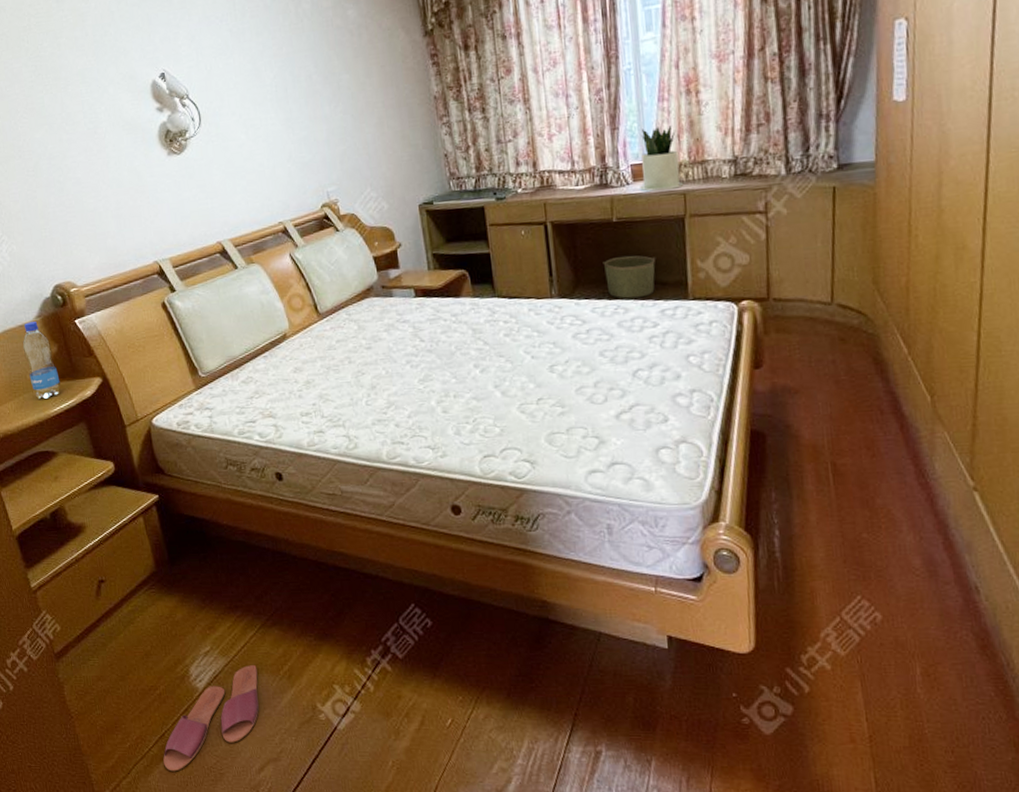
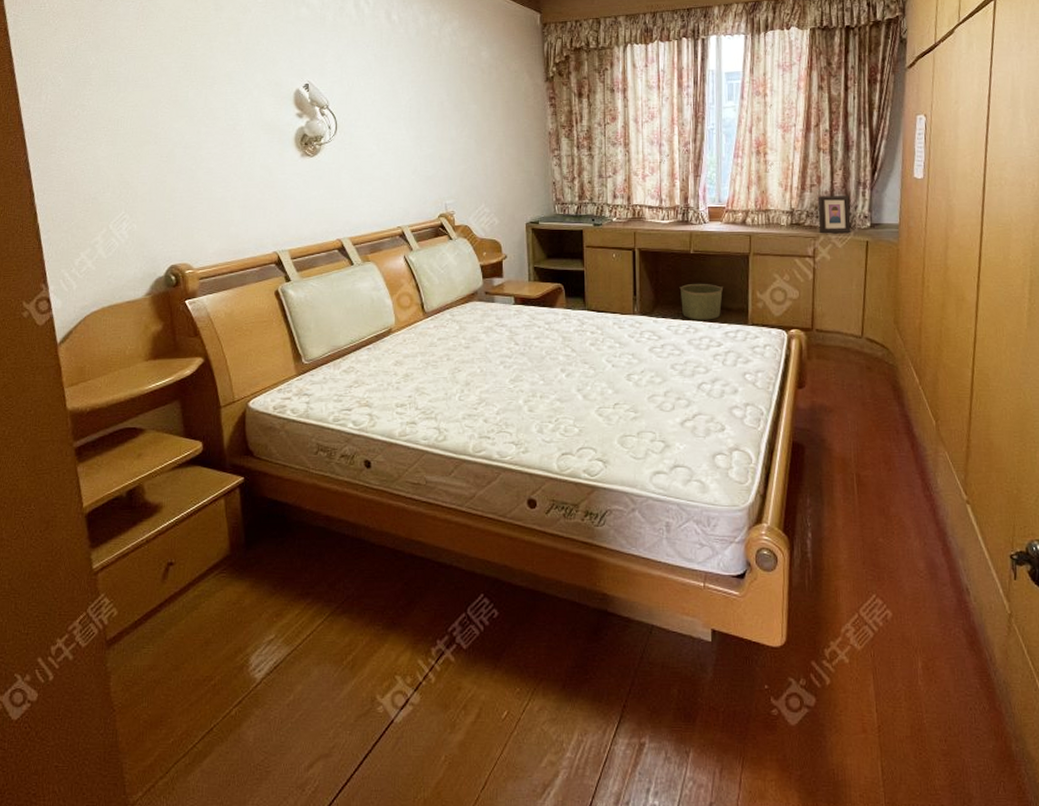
bottle: present [22,322,61,400] -> none [126,299,160,376]
slippers: present [163,664,259,772] -> none [207,653,320,770]
planter: present [640,125,684,192] -> none [715,178,750,232]
picture frame: none [768,133,813,182] -> present [818,196,851,233]

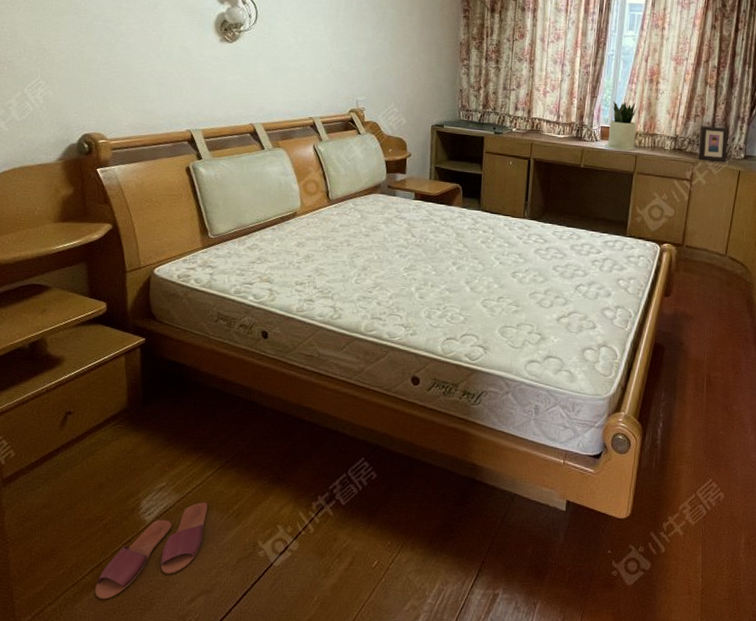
slippers: none [207,653,320,770] -> present [95,501,208,600]
basket: present [679,283,724,320] -> none [567,194,608,229]
planter: none [715,178,750,232] -> present [605,101,638,152]

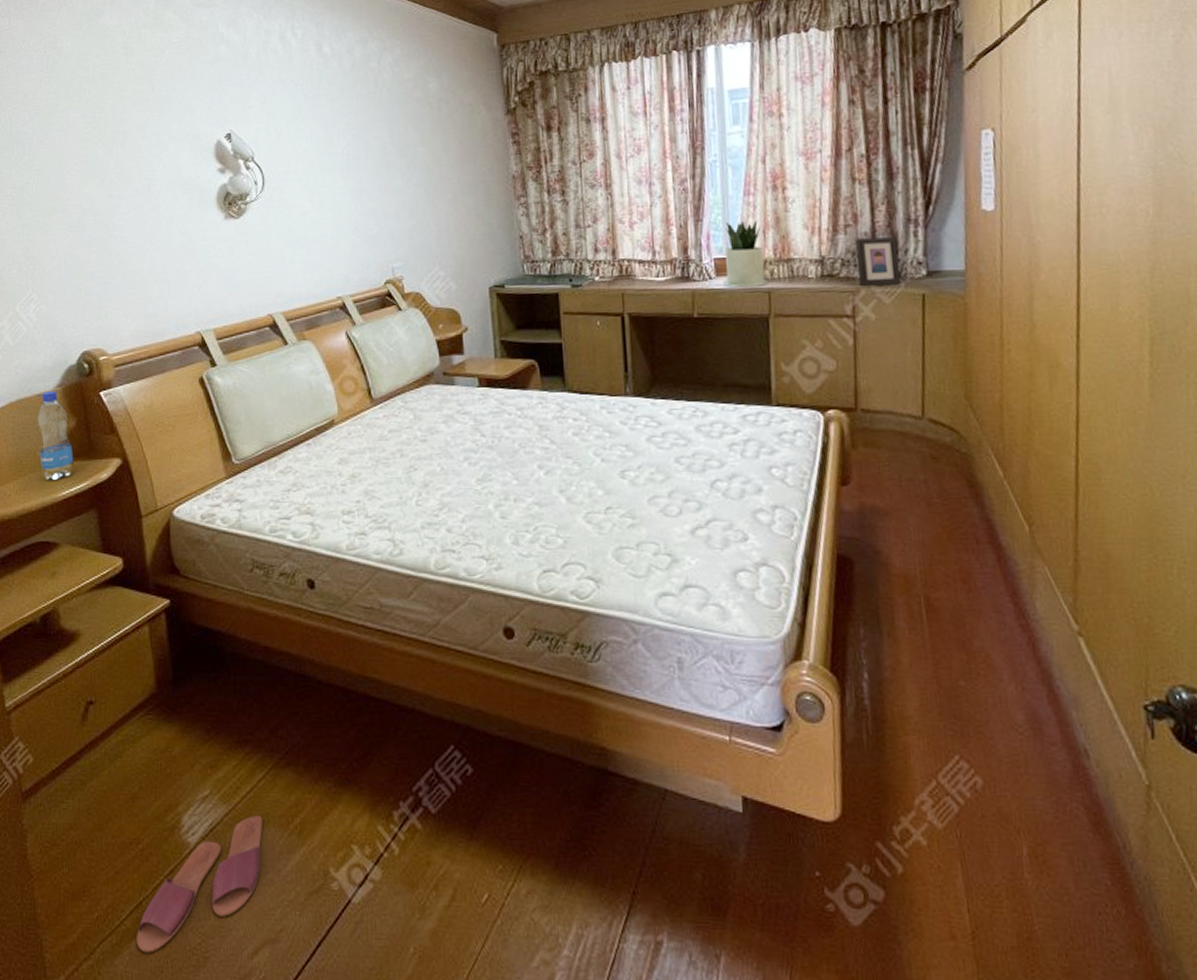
bottle: none [36,163,69,237] -> present [36,391,74,481]

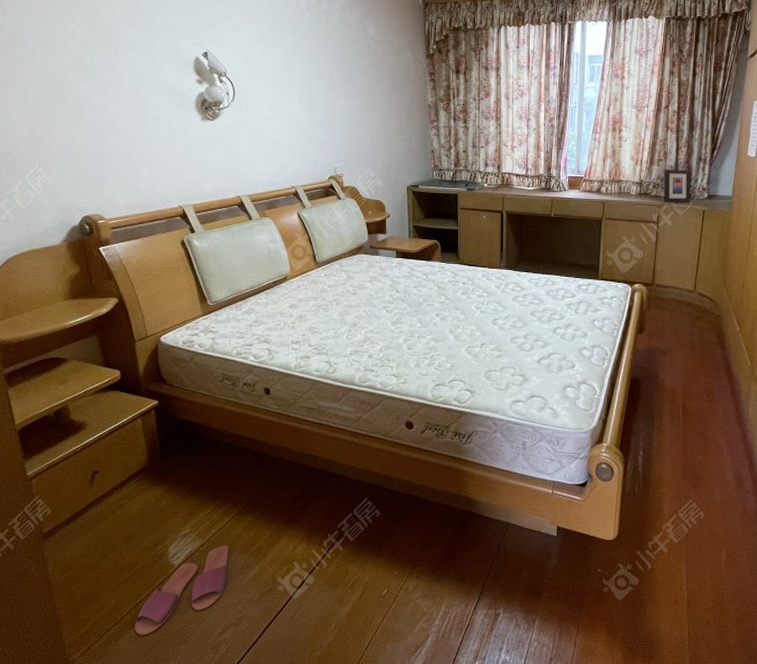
bottle: present [36,391,74,481] -> none [46,245,78,313]
planter: present [723,220,769,289] -> none [573,152,604,199]

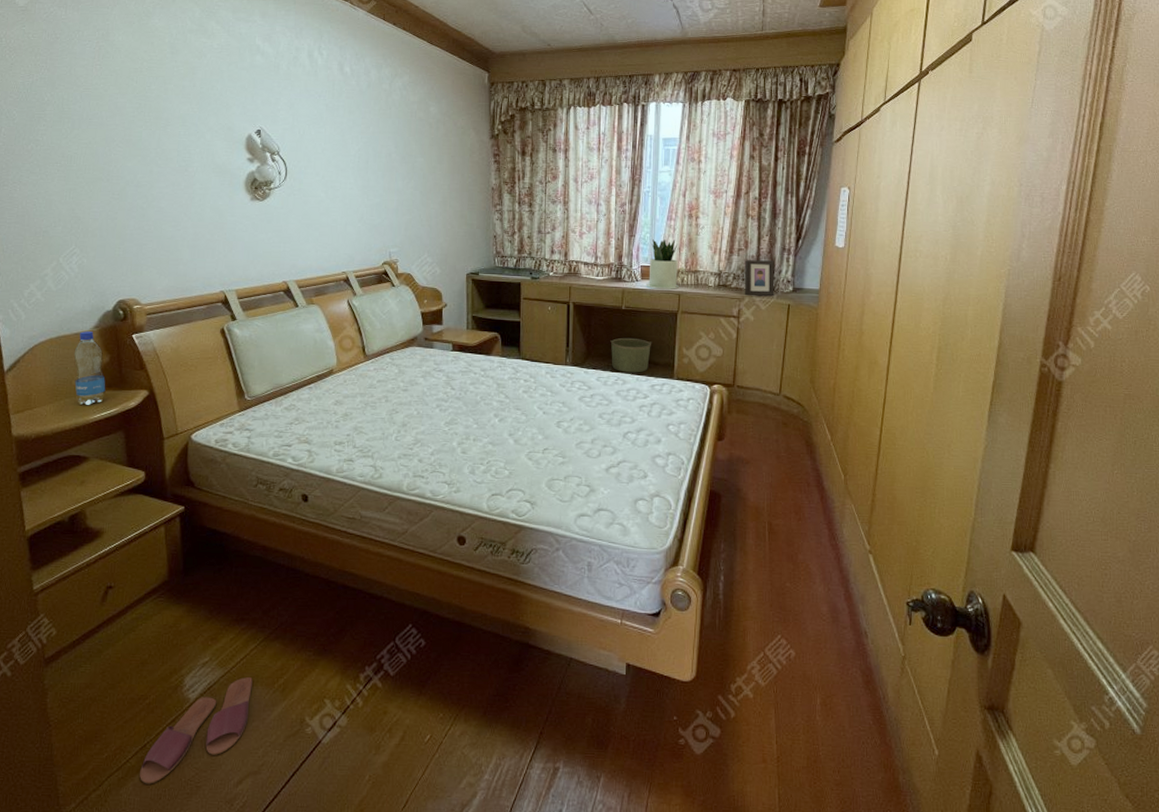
bottle: none [46,245,78,313] -> present [73,331,106,406]
basket: none [540,243,579,275] -> present [610,337,652,373]
planter: none [573,152,604,199] -> present [646,239,680,291]

